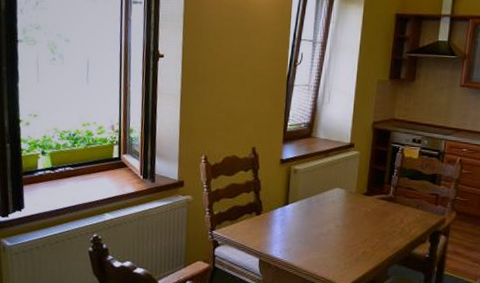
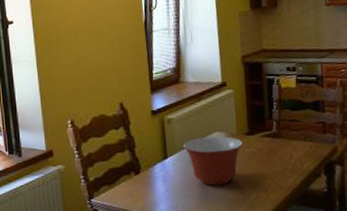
mixing bowl: none [304,190,360,237] -> present [182,136,243,186]

